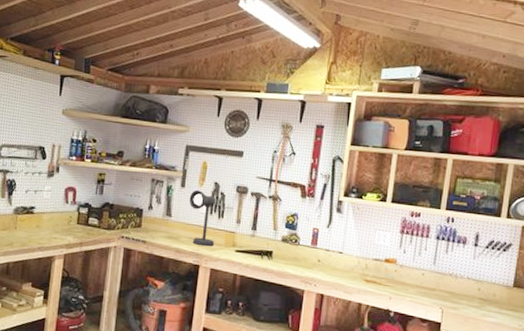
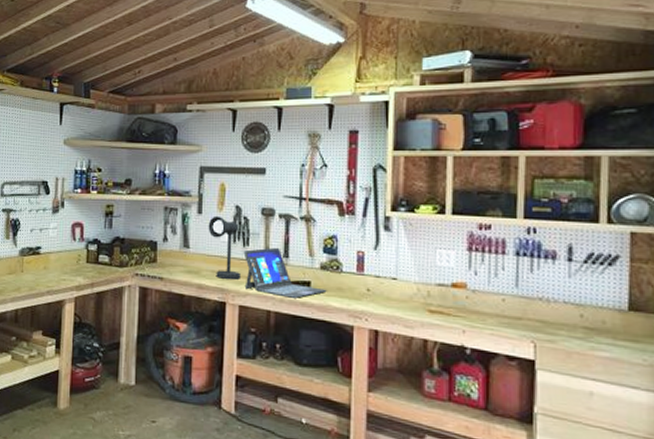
laptop: none [216,220,285,265] -> present [243,247,327,298]

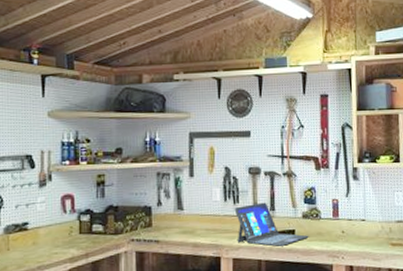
desk lamp: present [208,215,240,279] -> none [200,177,232,236]

